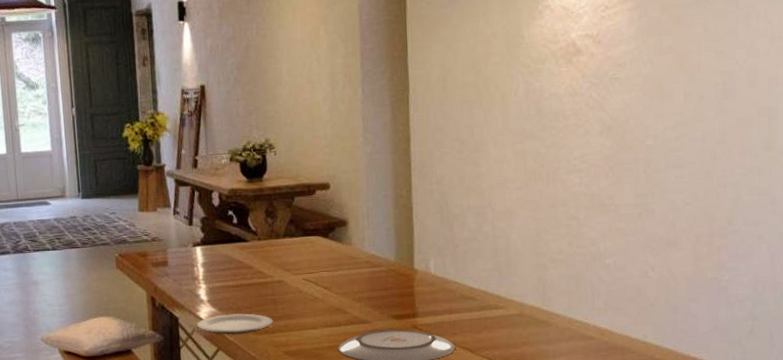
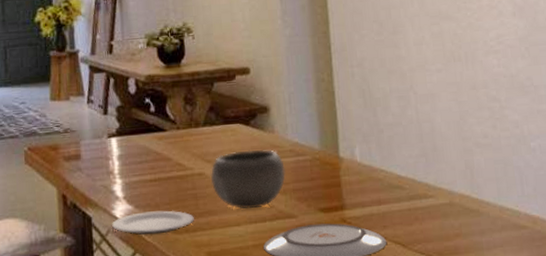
bowl: none [289,260,361,315] -> present [210,149,286,210]

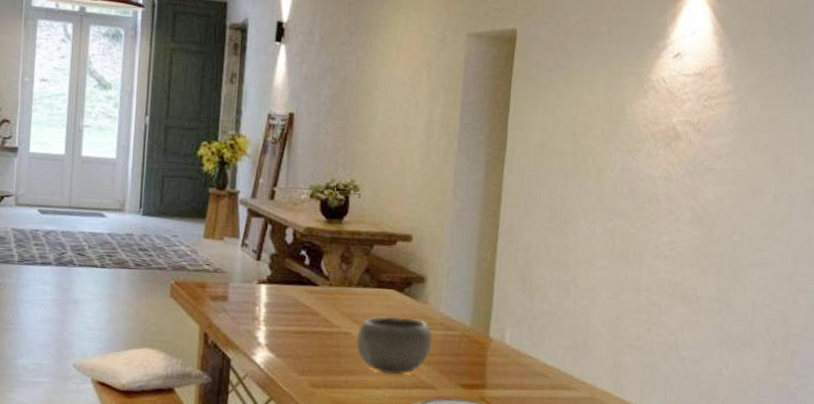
plate: present [112,210,194,235] -> none [250,361,334,386]

